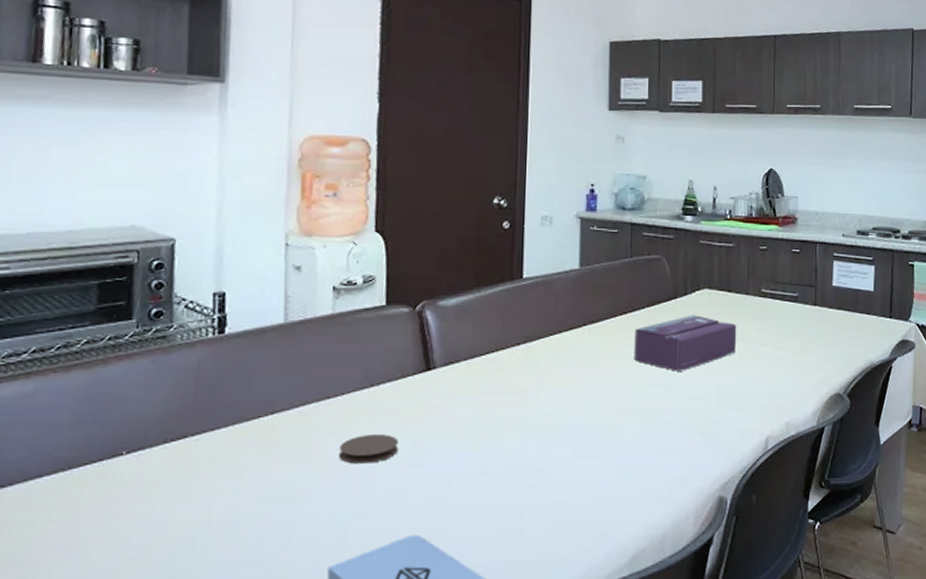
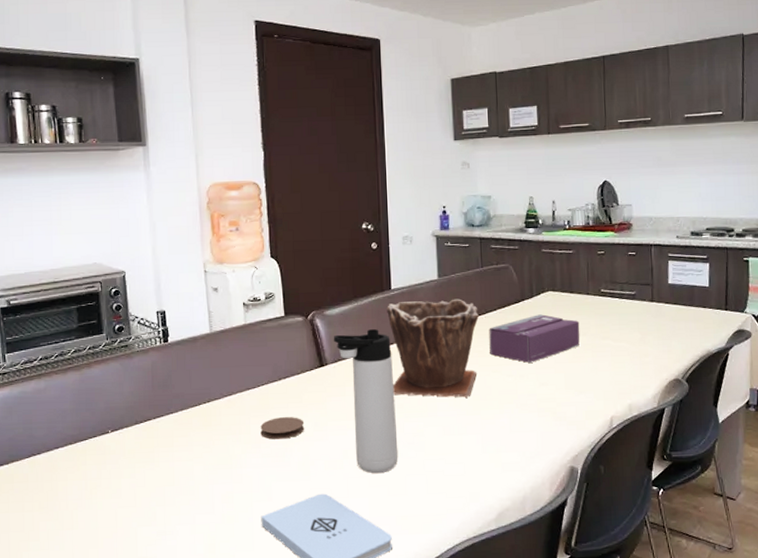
thermos bottle: none [445,326,518,507] -> present [333,329,399,473]
plant pot: none [515,293,624,412] -> present [387,298,479,398]

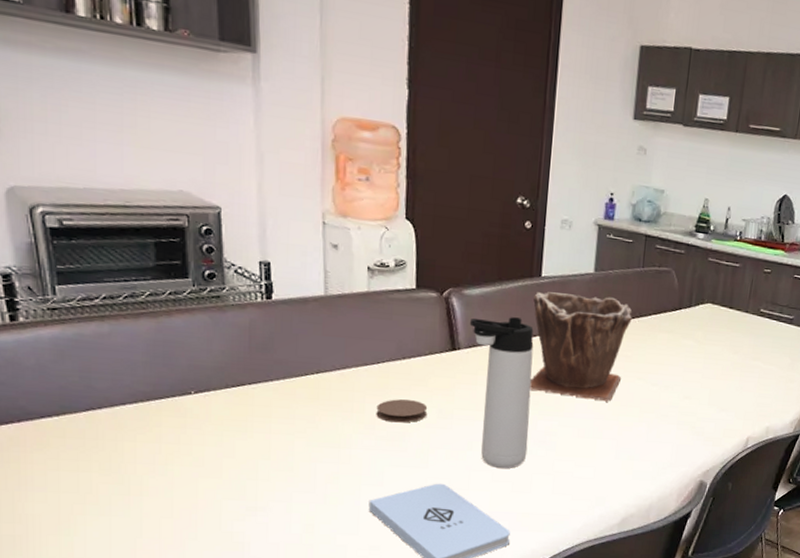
tissue box: present [489,314,580,363] -> none [637,326,734,374]

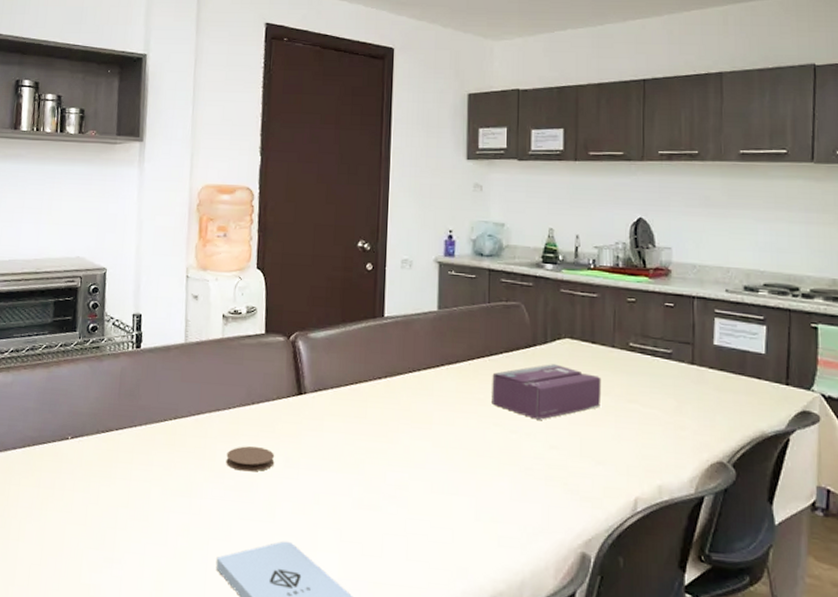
thermos bottle: present [469,317,534,468] -> none [315,359,379,527]
plant pot: present [530,292,633,402] -> none [377,332,482,452]
tissue box: none [637,326,734,374] -> present [492,364,602,420]

